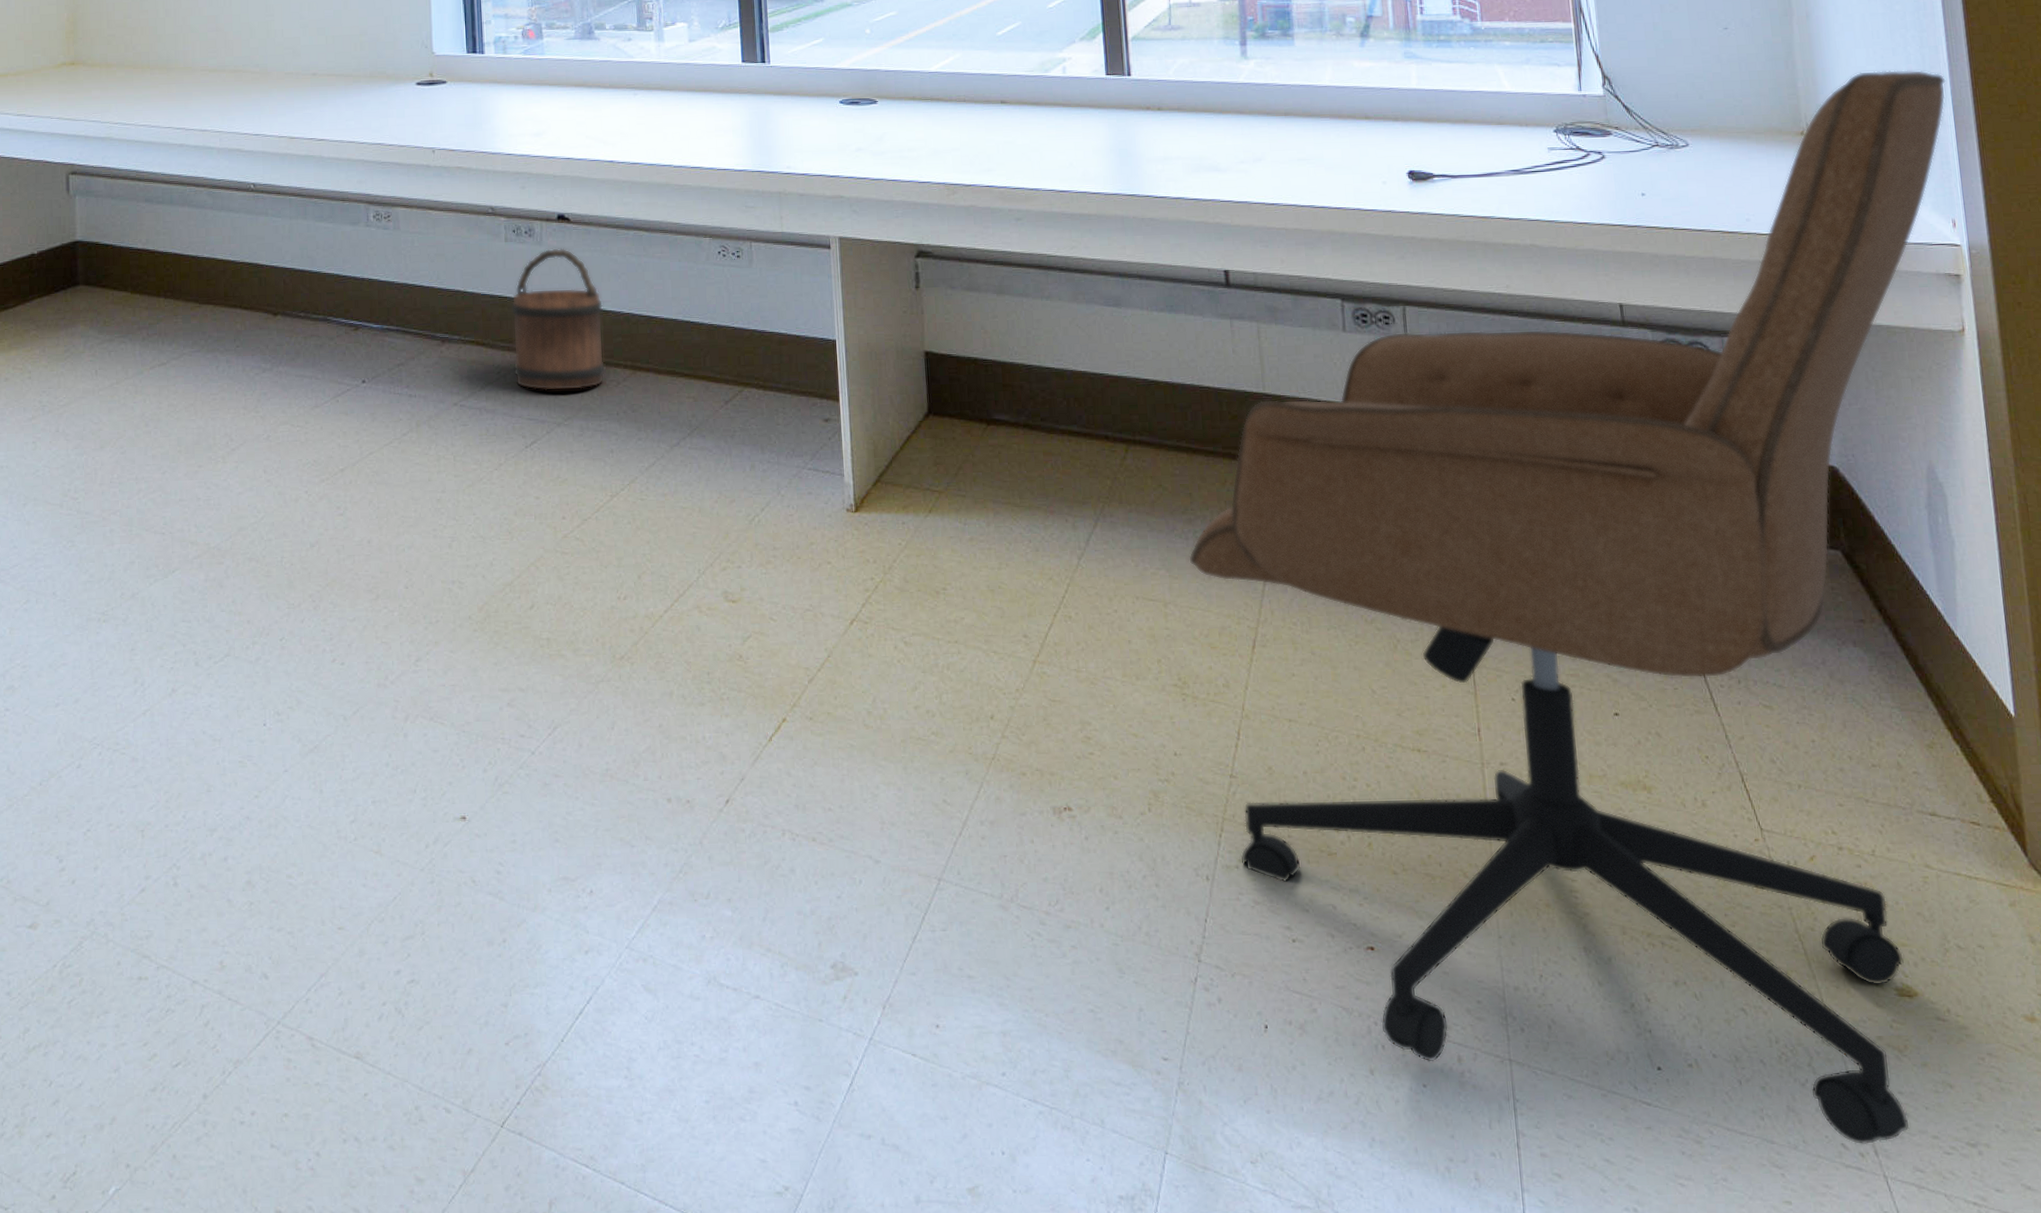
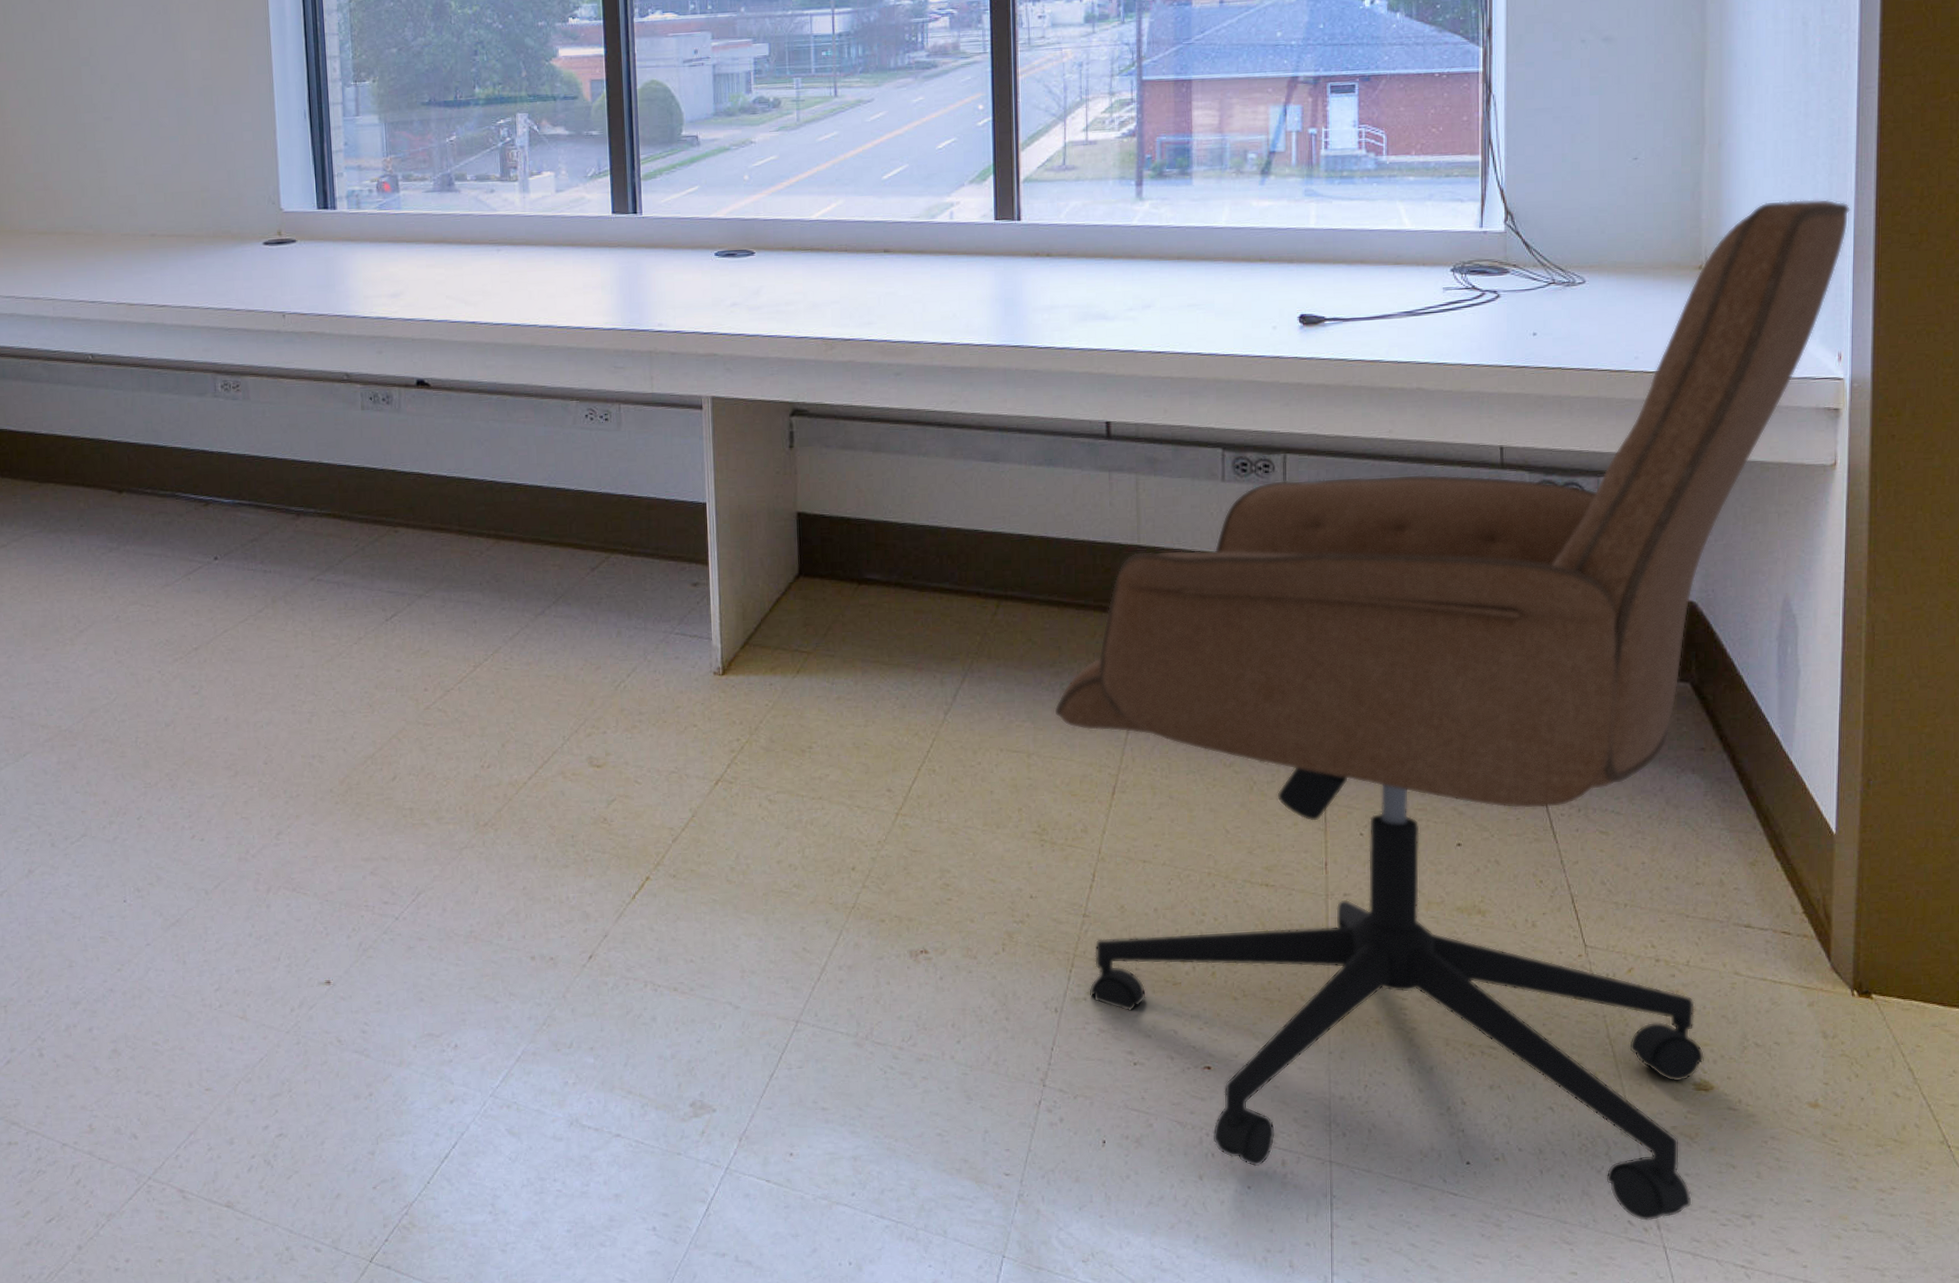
bucket: present [511,248,606,391] -> none [368,415,468,563]

